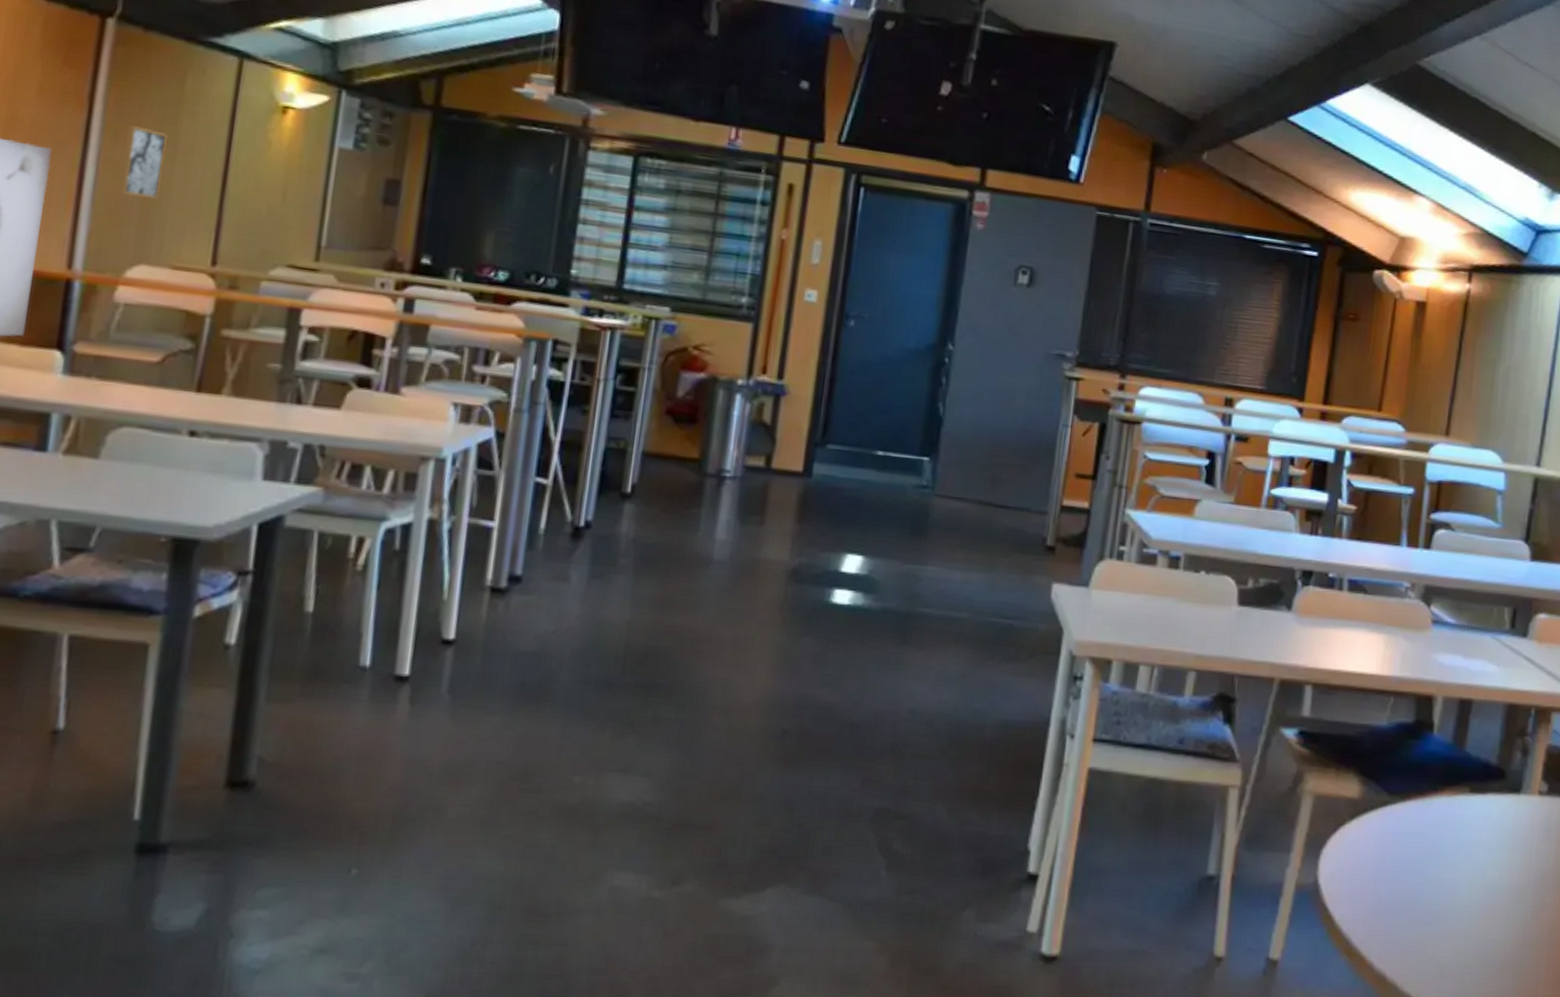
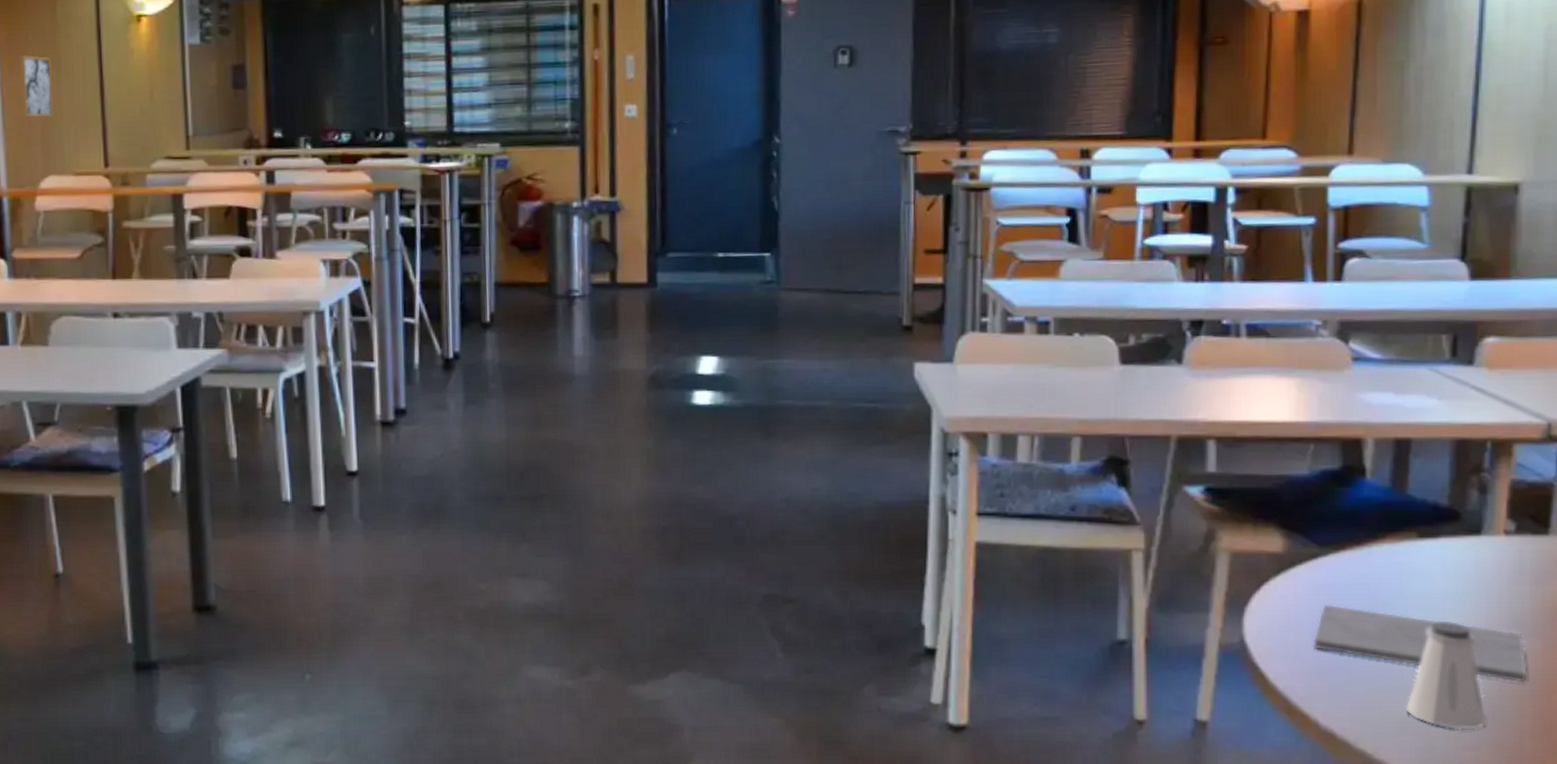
notepad: none [1376,850,1547,934] -> present [1314,604,1527,683]
saltshaker: none [1446,872,1511,977] -> present [1405,620,1486,730]

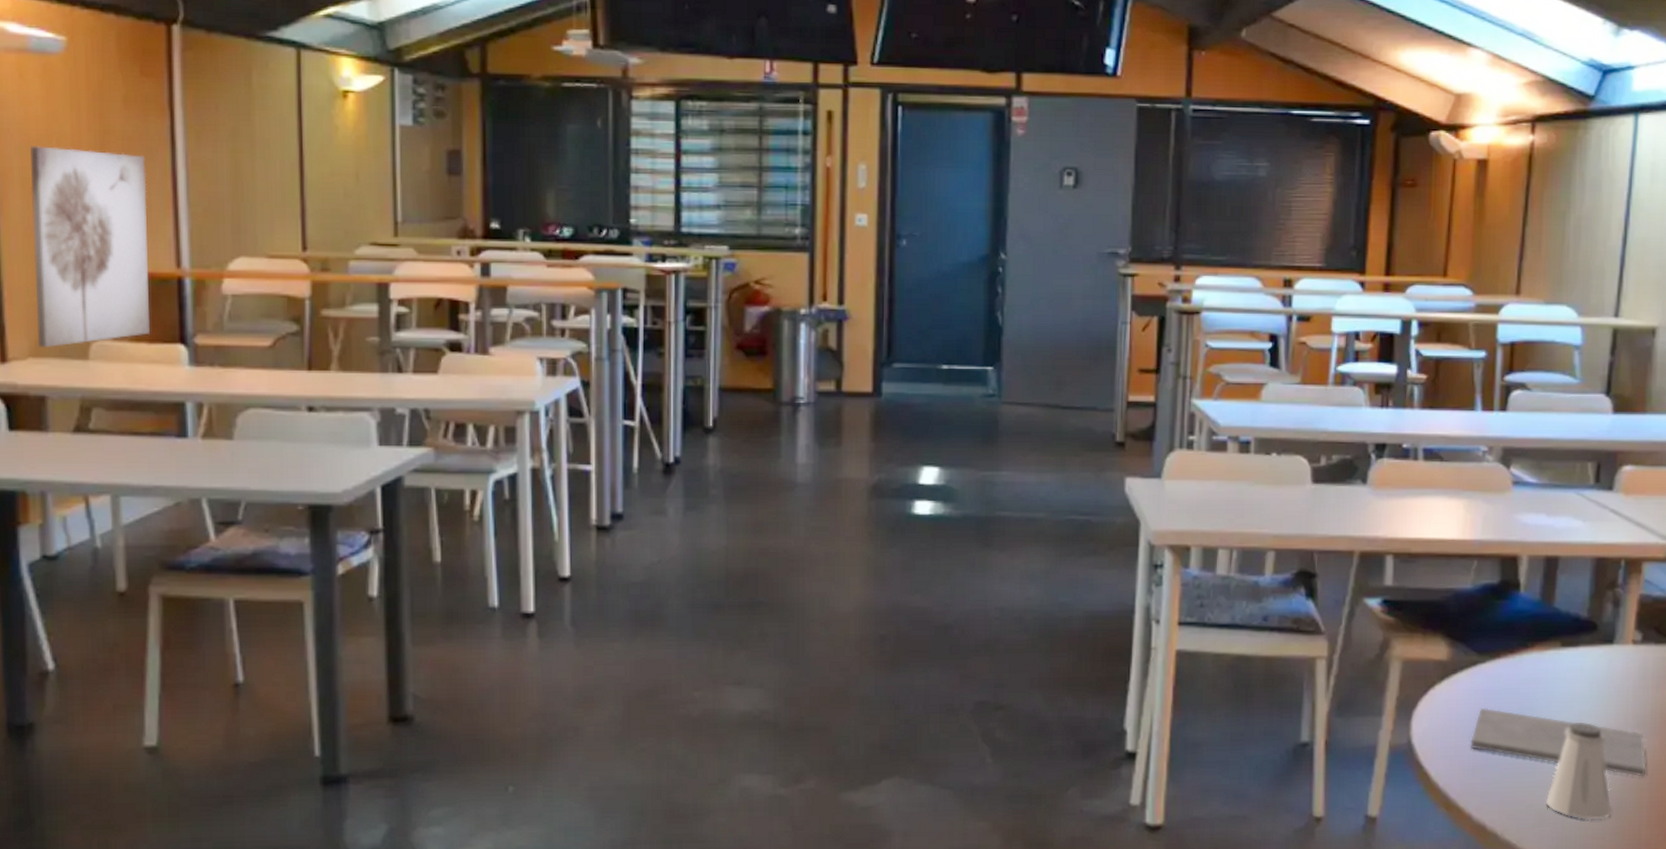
wall art: present [20,55,53,117] -> none [209,126,245,194]

